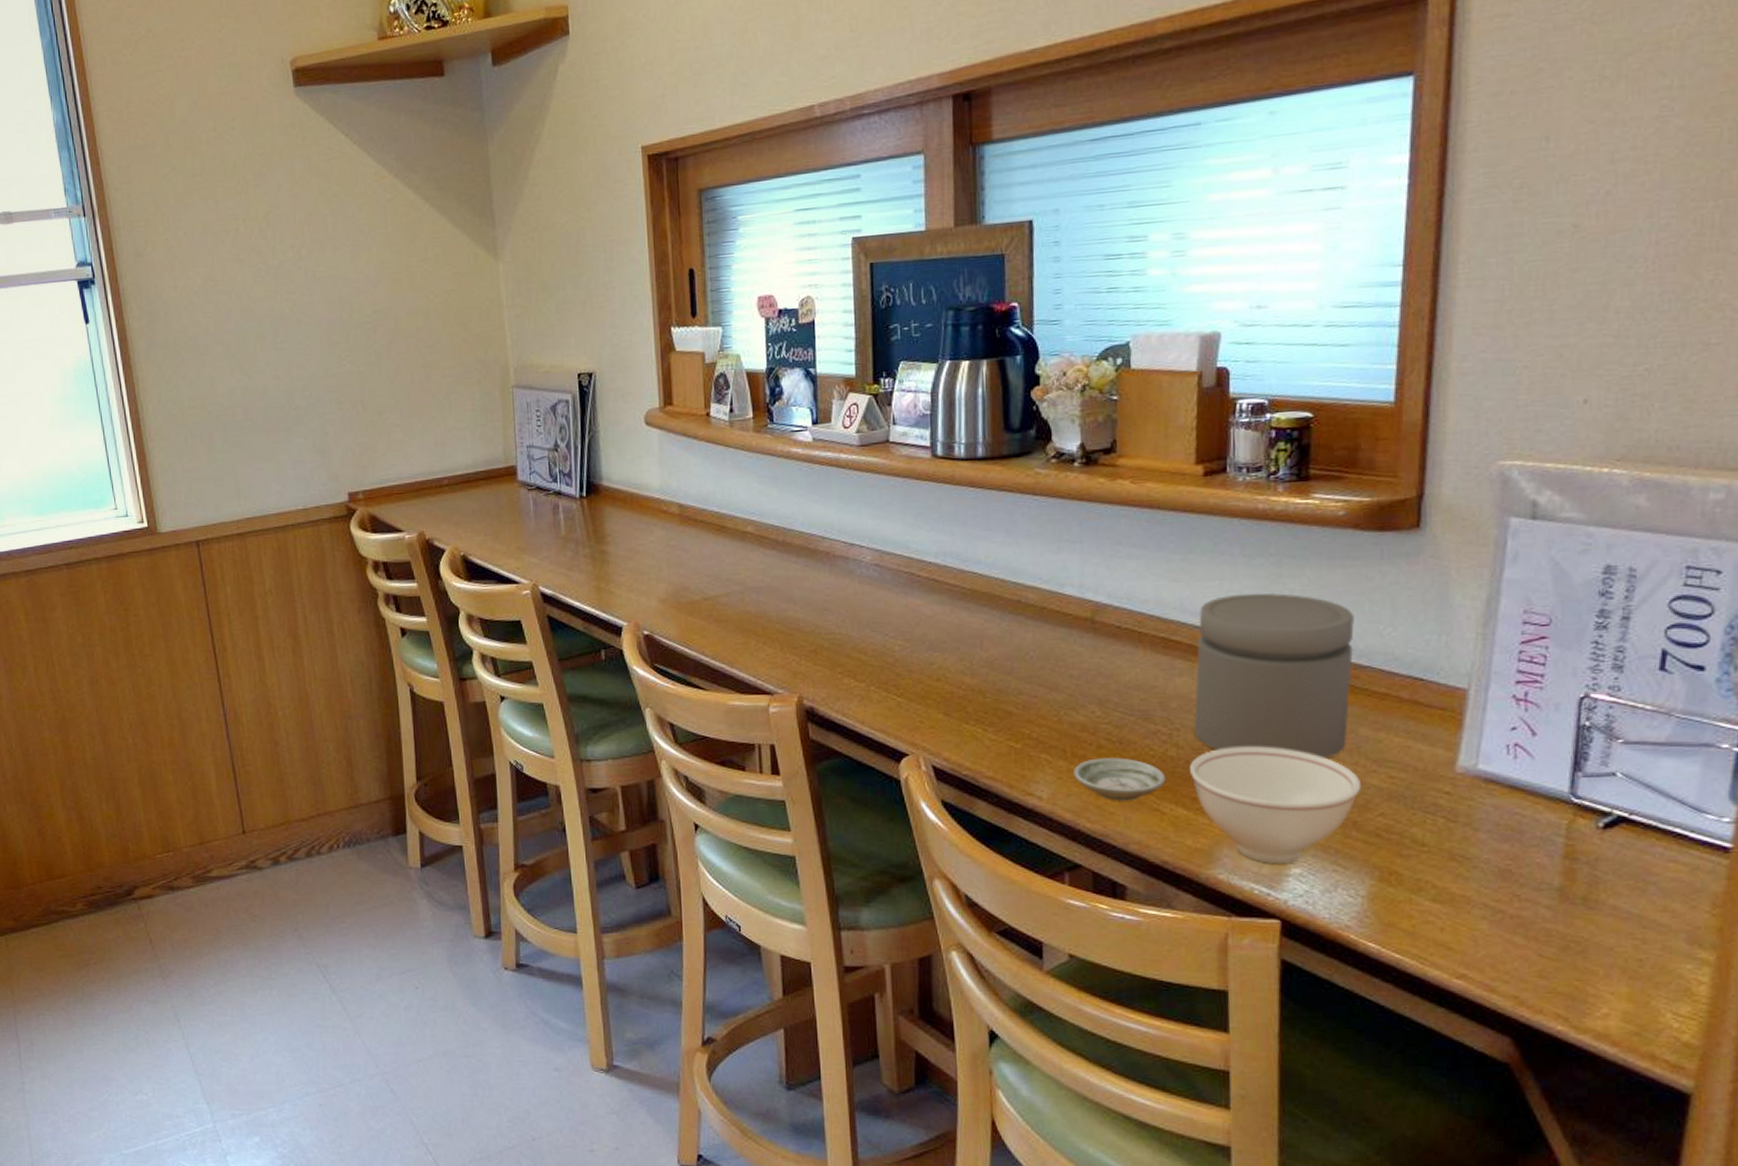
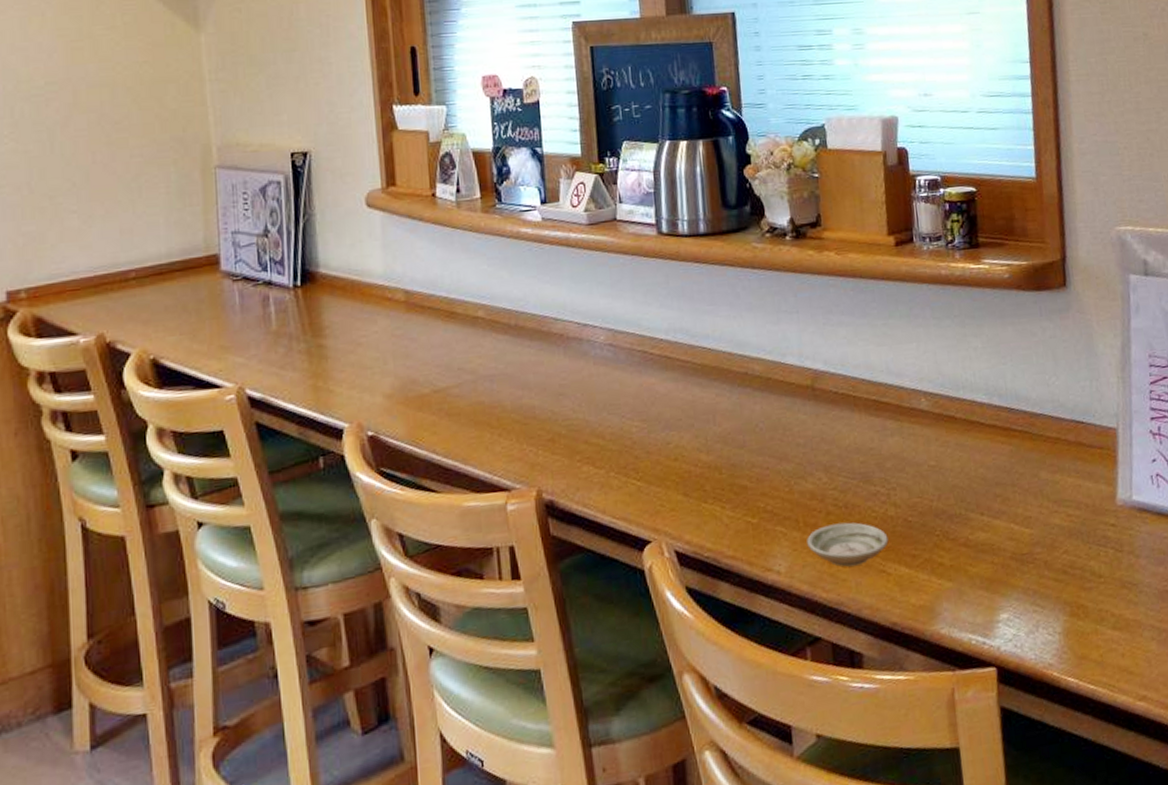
bowl: present [1188,746,1362,863] -> none [906,497,1048,612]
jar: present [1194,592,1354,759] -> none [902,351,1032,506]

